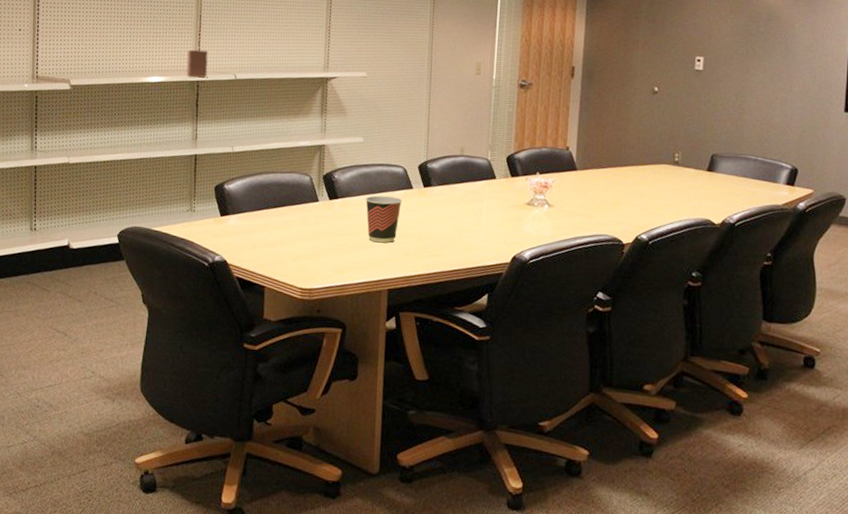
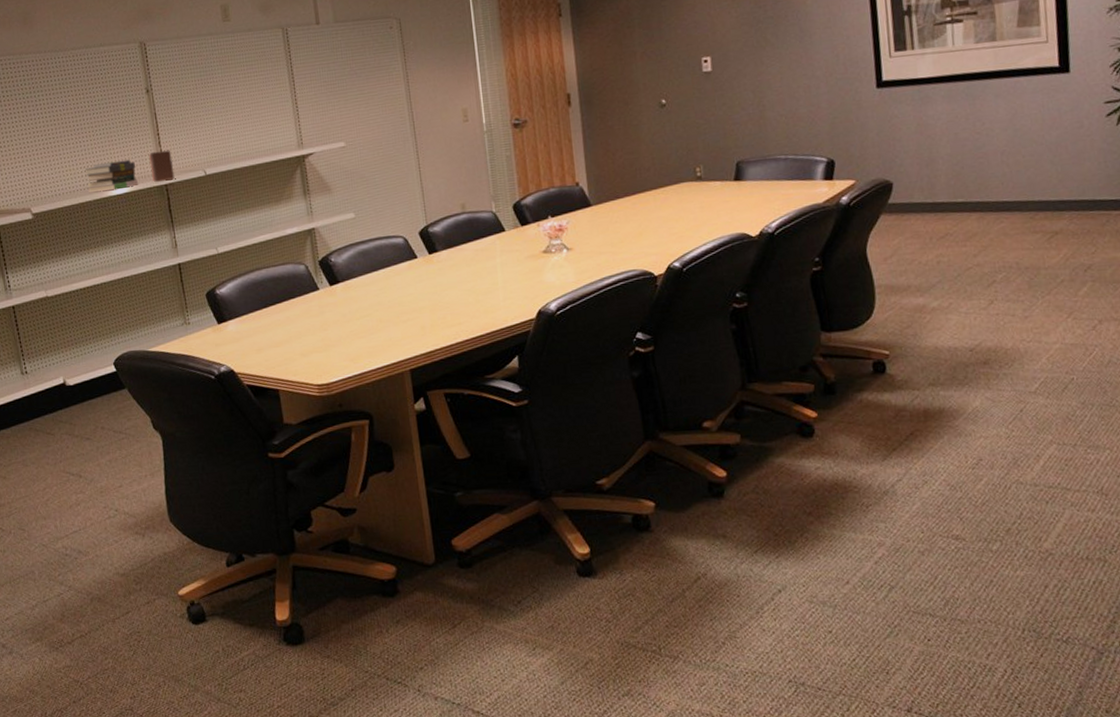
books: none [126,51,174,78] -> present [85,159,139,193]
cup: present [365,195,403,243] -> none [368,270,409,322]

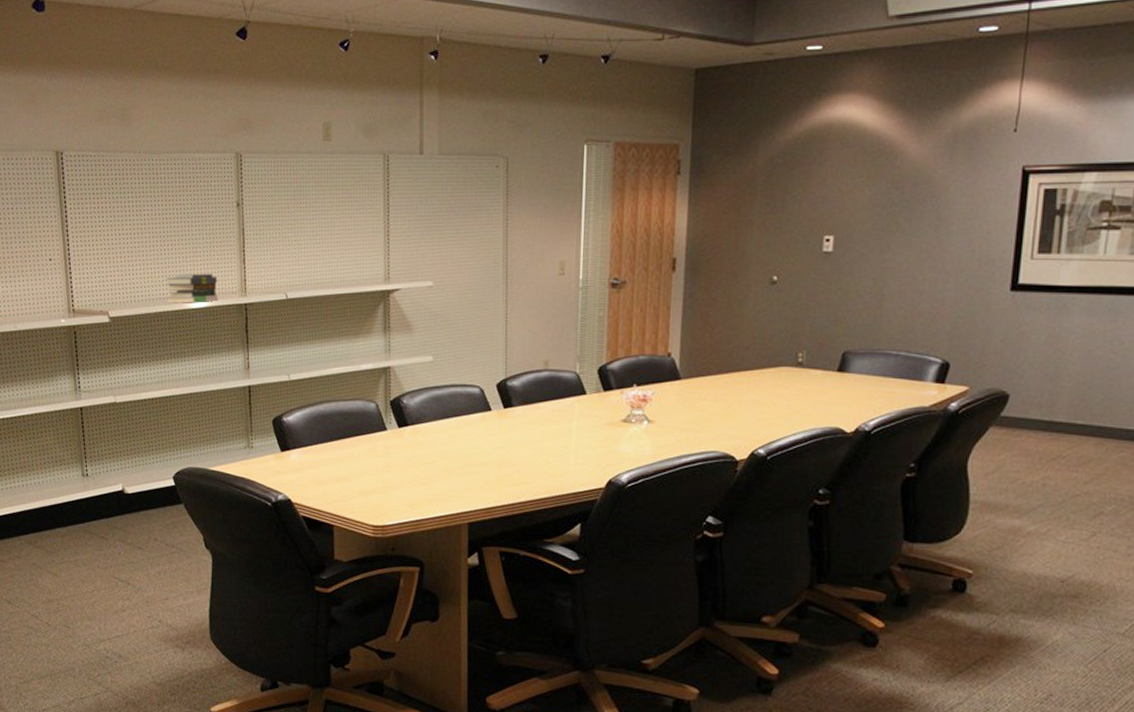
books: present [149,150,175,183] -> none [232,268,256,301]

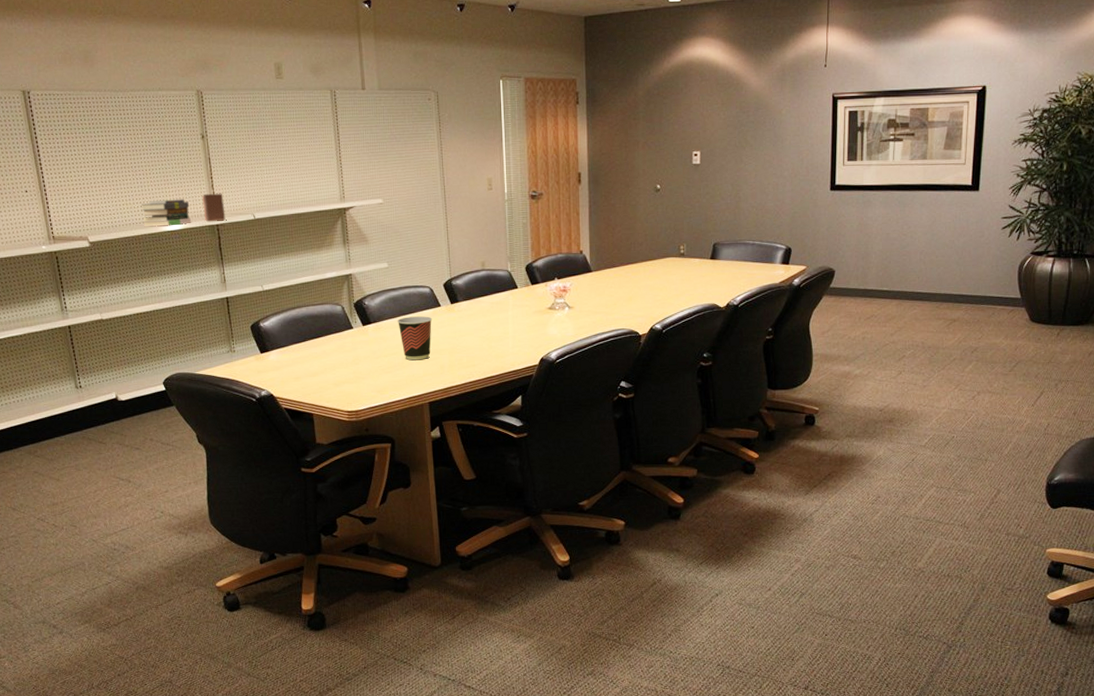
books: none [232,268,256,301] -> present [202,193,226,223]
cup: none [438,420,481,473] -> present [397,316,433,361]

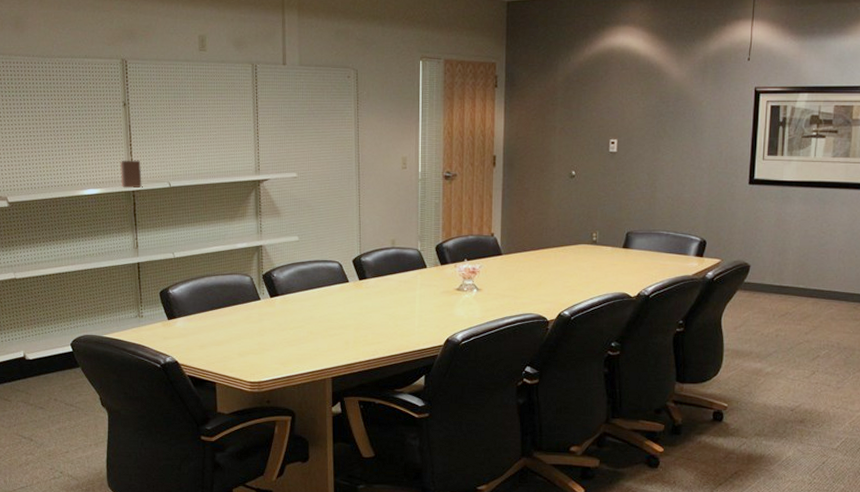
books: present [141,199,192,227] -> none [61,164,109,190]
cup: present [397,316,433,361] -> none [304,291,340,335]

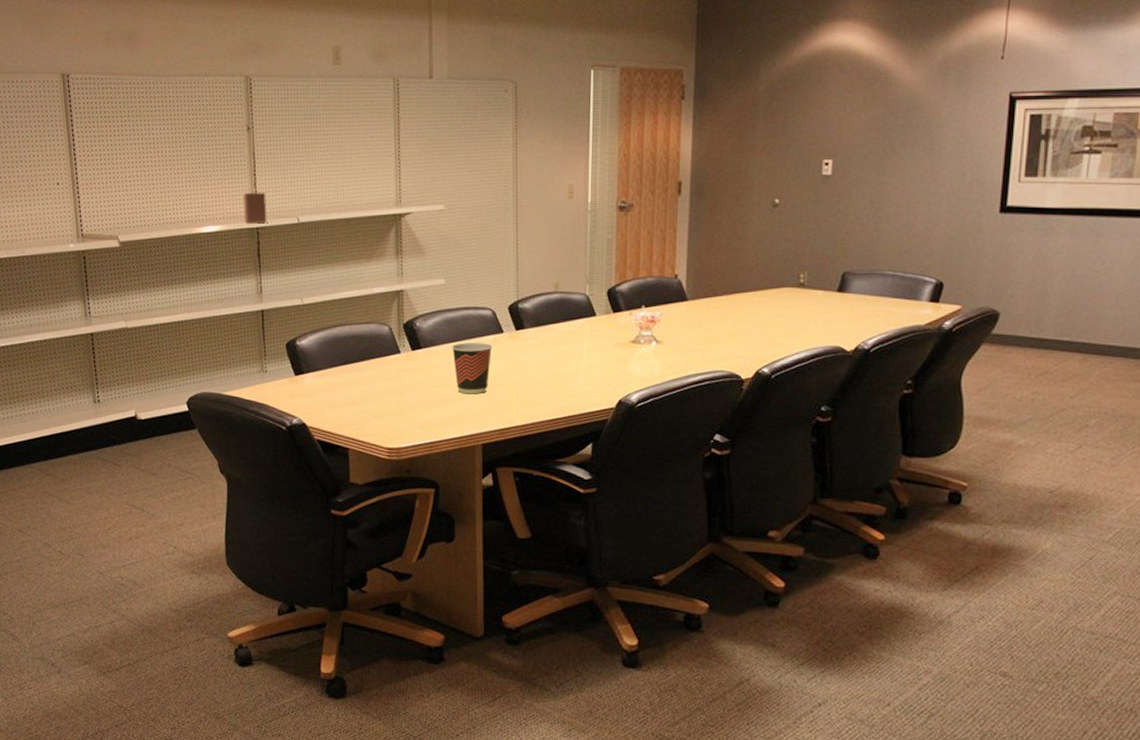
cup: none [304,291,340,335] -> present [451,343,493,394]

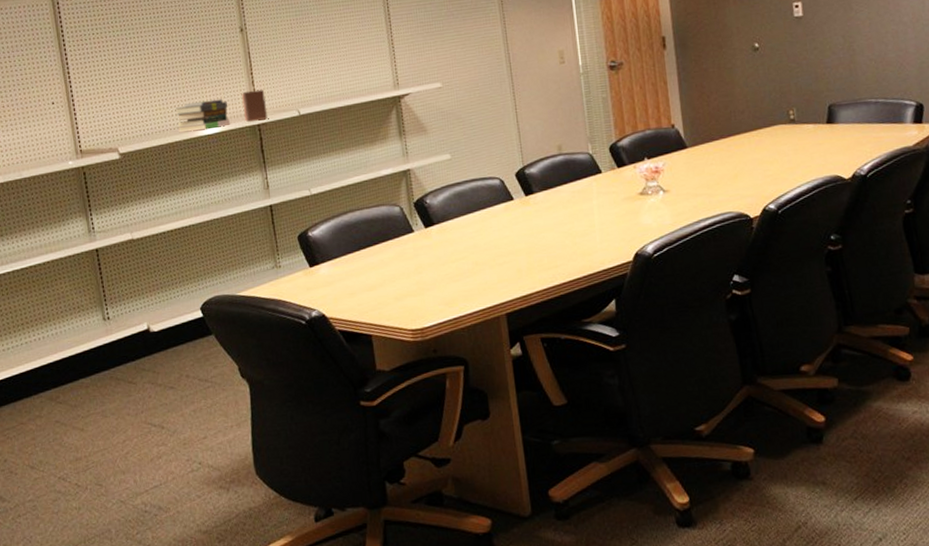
books: none [177,197,230,227] -> present [176,99,231,133]
cup: present [451,343,493,394] -> none [464,212,505,265]

